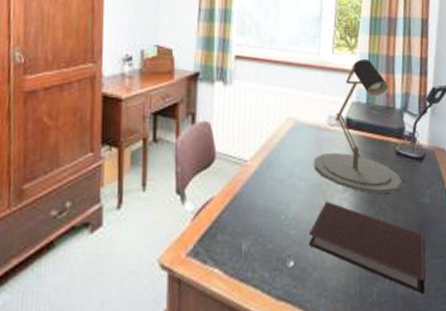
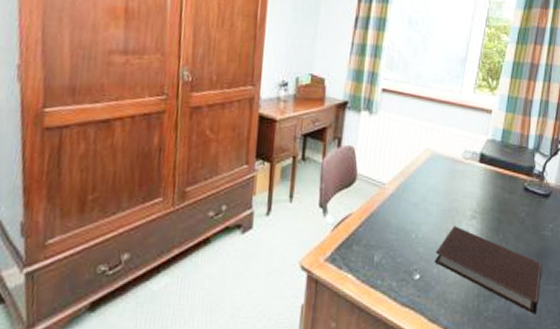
desk lamp: present [314,58,403,194] -> none [446,100,527,223]

